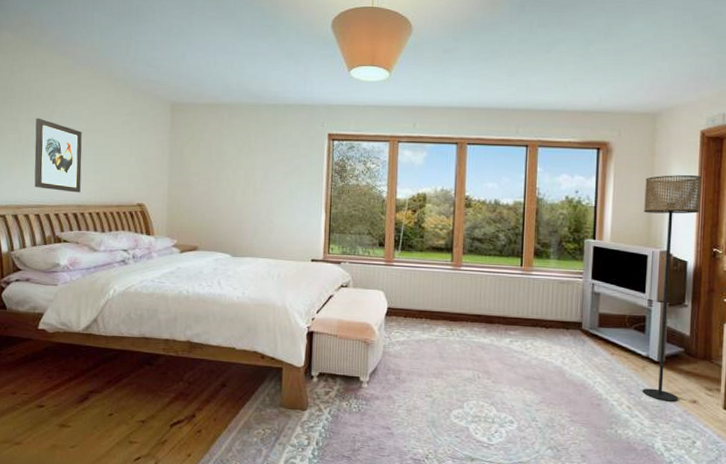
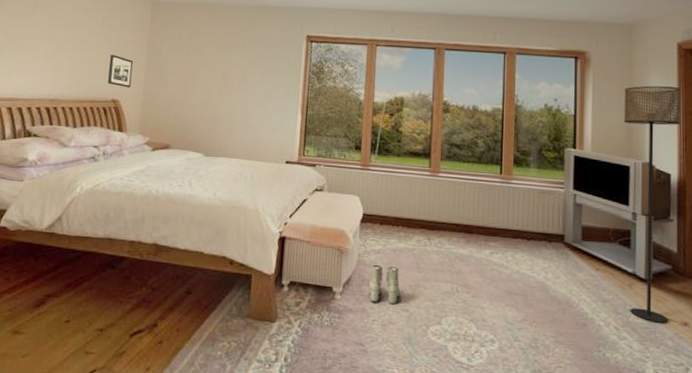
wall art: present [34,118,82,193] -> none [9,12,62,87]
picture frame: none [132,158,156,191] -> present [108,54,134,88]
boots: none [394,356,425,392] -> present [369,265,401,305]

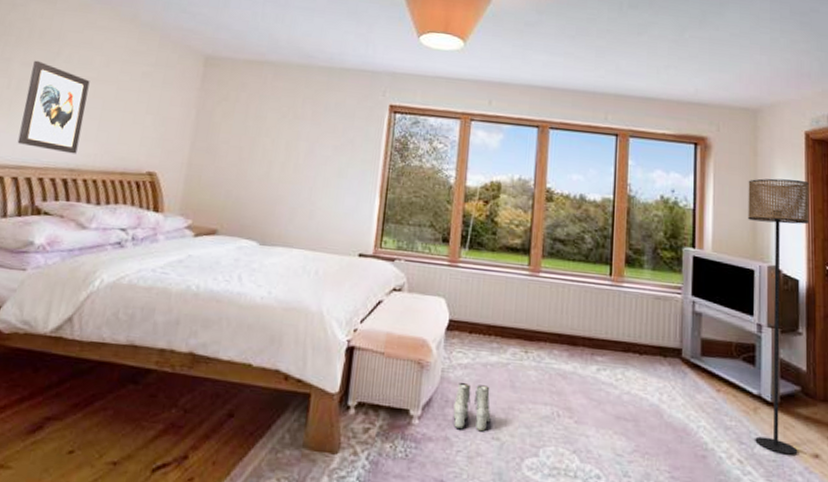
wall art: none [9,12,62,87] -> present [17,60,90,154]
picture frame: present [108,54,134,88] -> none [143,116,178,158]

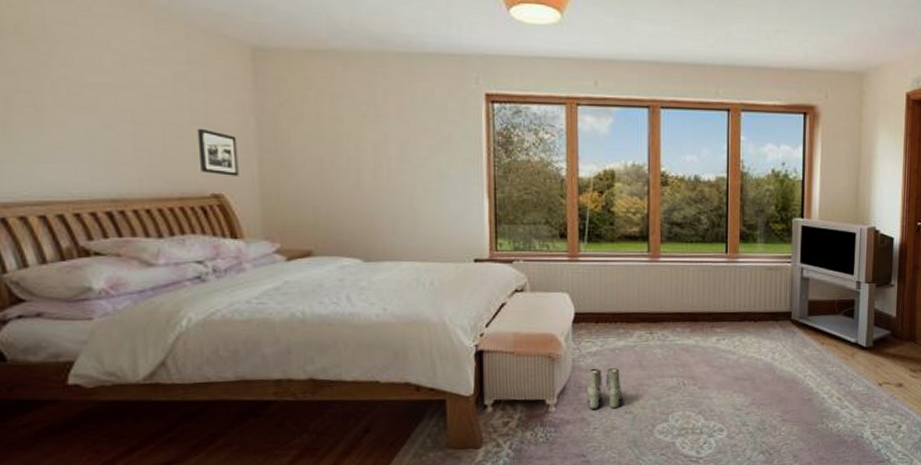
wall art: present [17,60,90,154] -> none [19,65,115,181]
picture frame: none [143,116,178,158] -> present [197,128,239,176]
floor lamp: present [748,178,810,455] -> none [852,142,907,388]

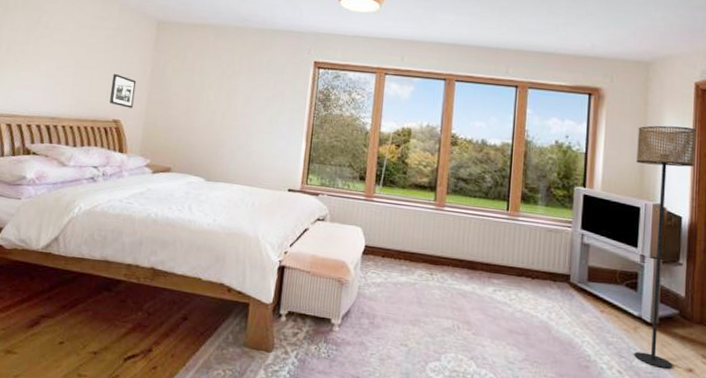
boots: present [587,368,623,409] -> none [368,298,400,339]
floor lamp: none [852,142,907,388] -> present [634,125,696,369]

